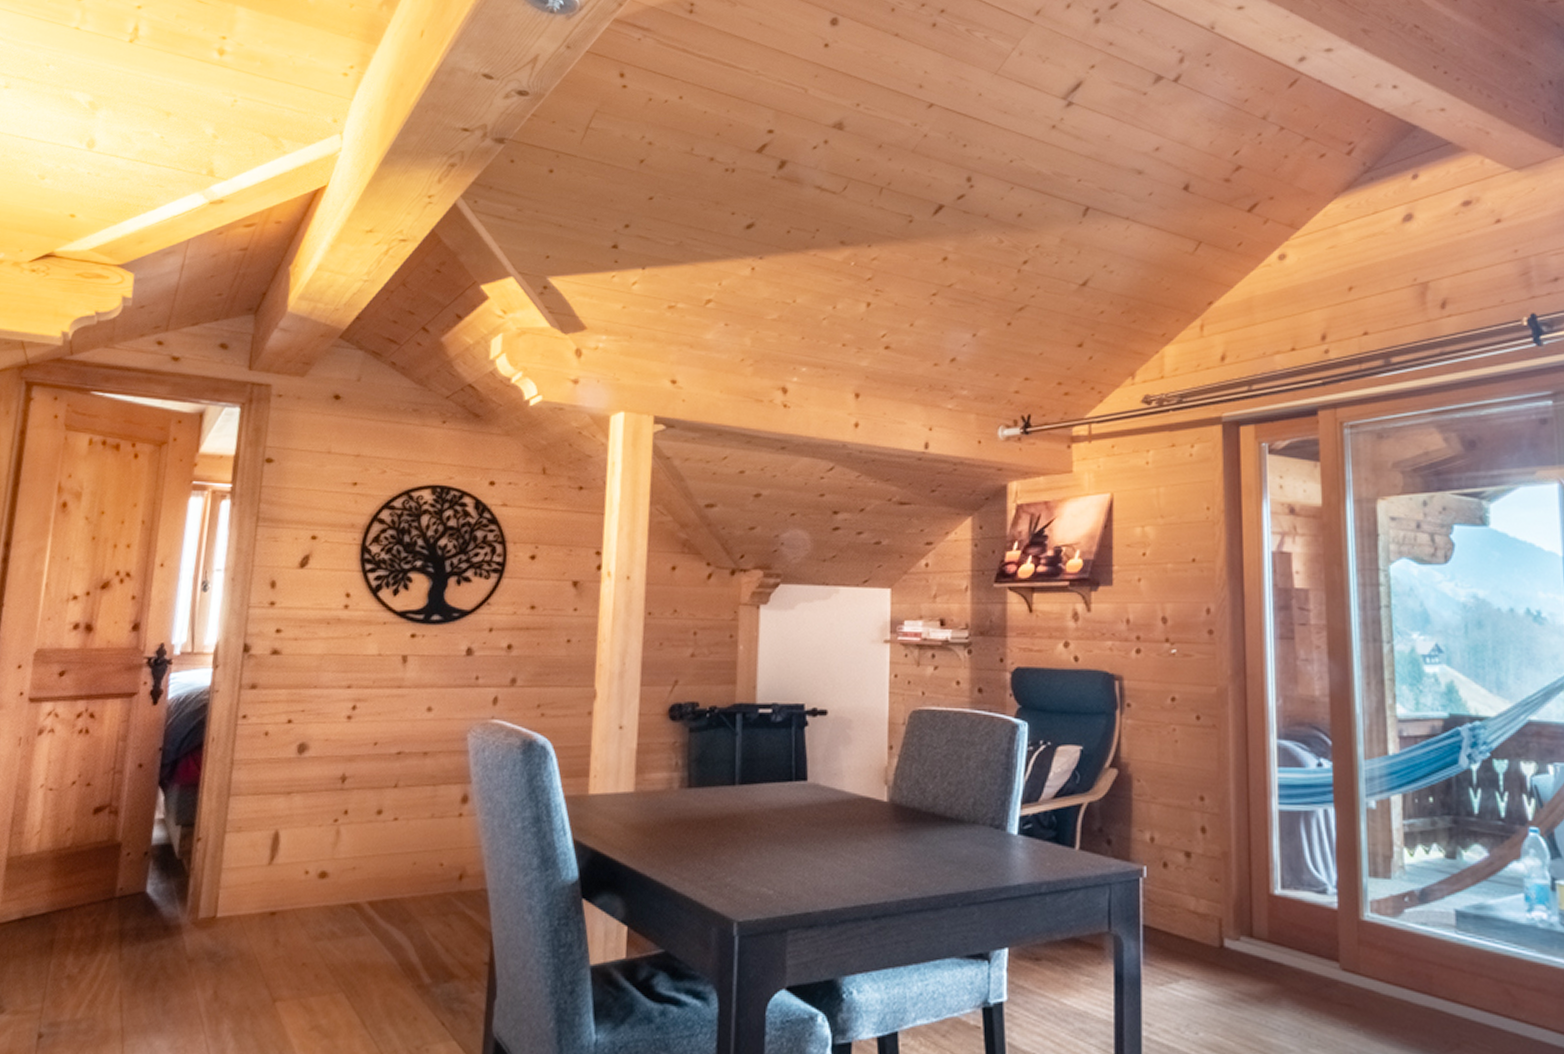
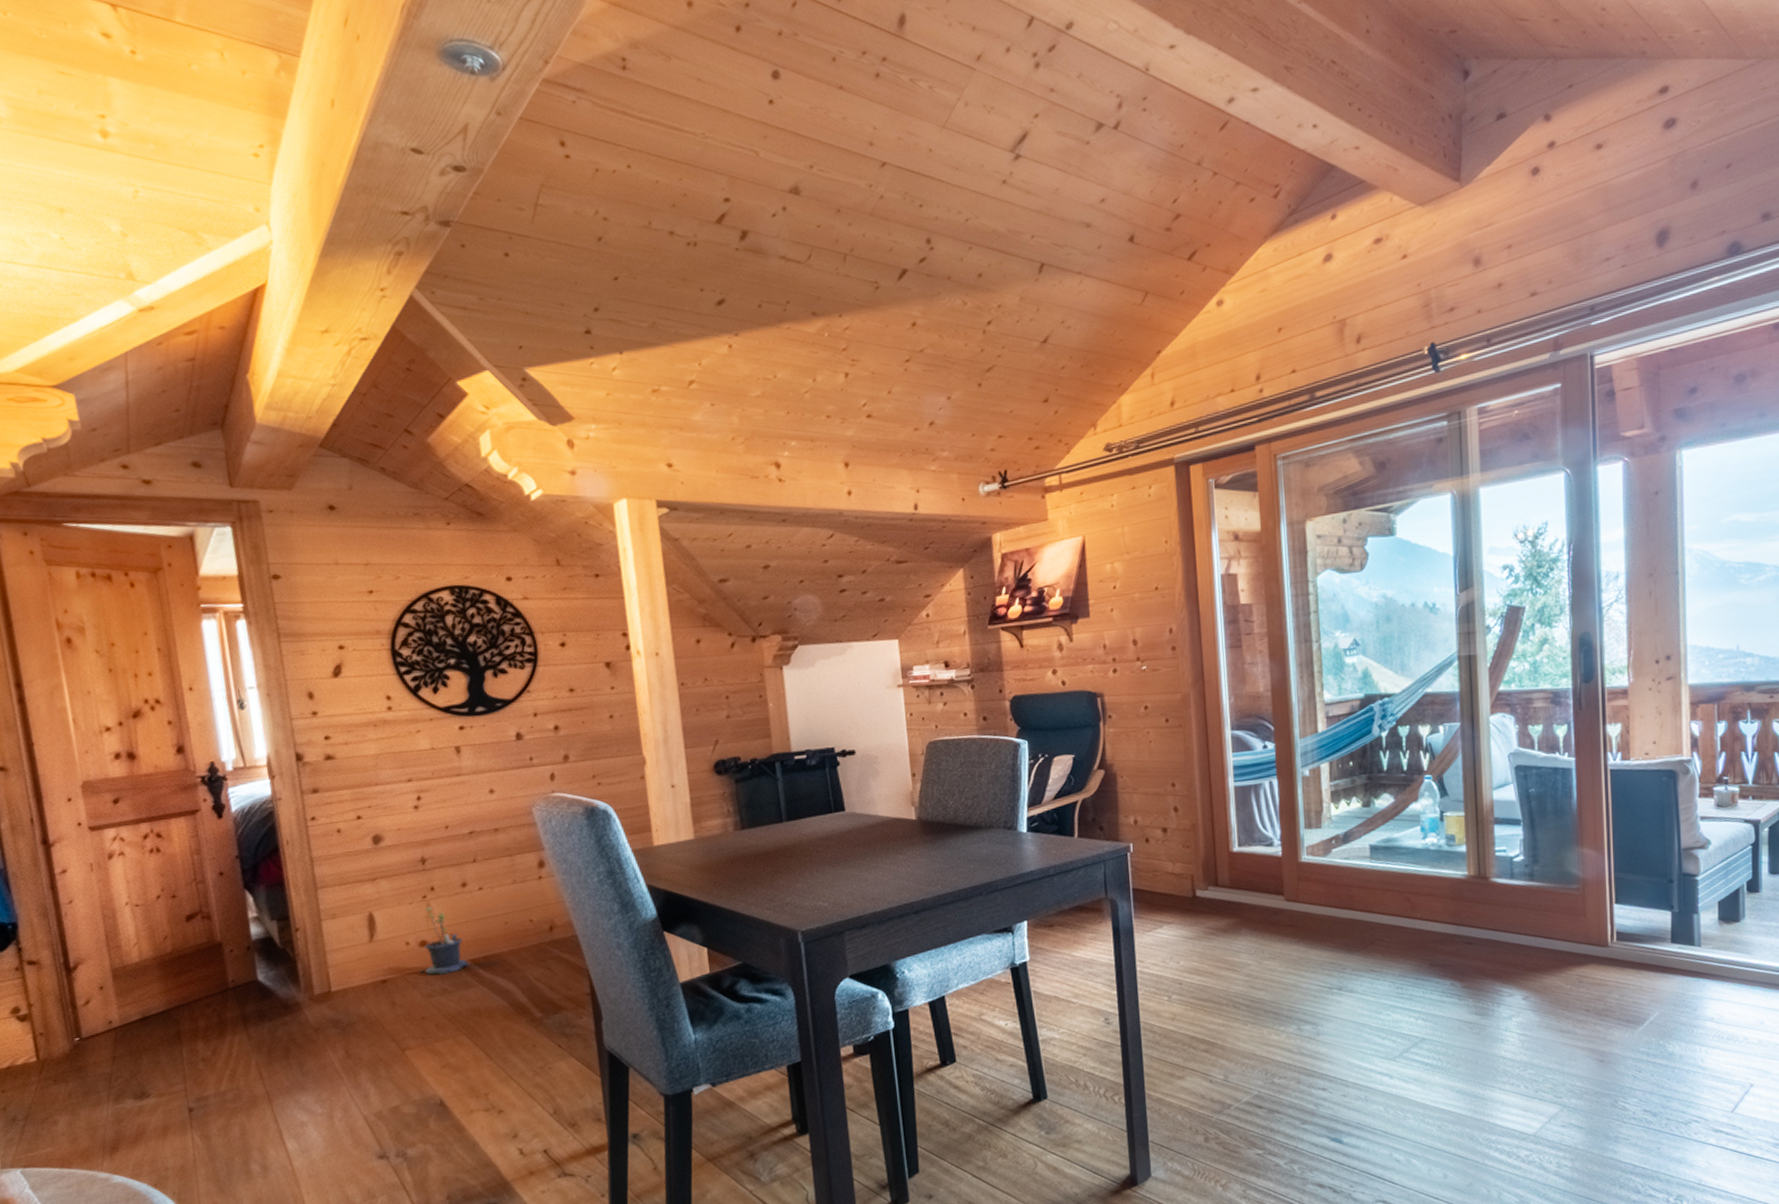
potted plant: none [311,832,365,916] -> present [418,906,469,975]

